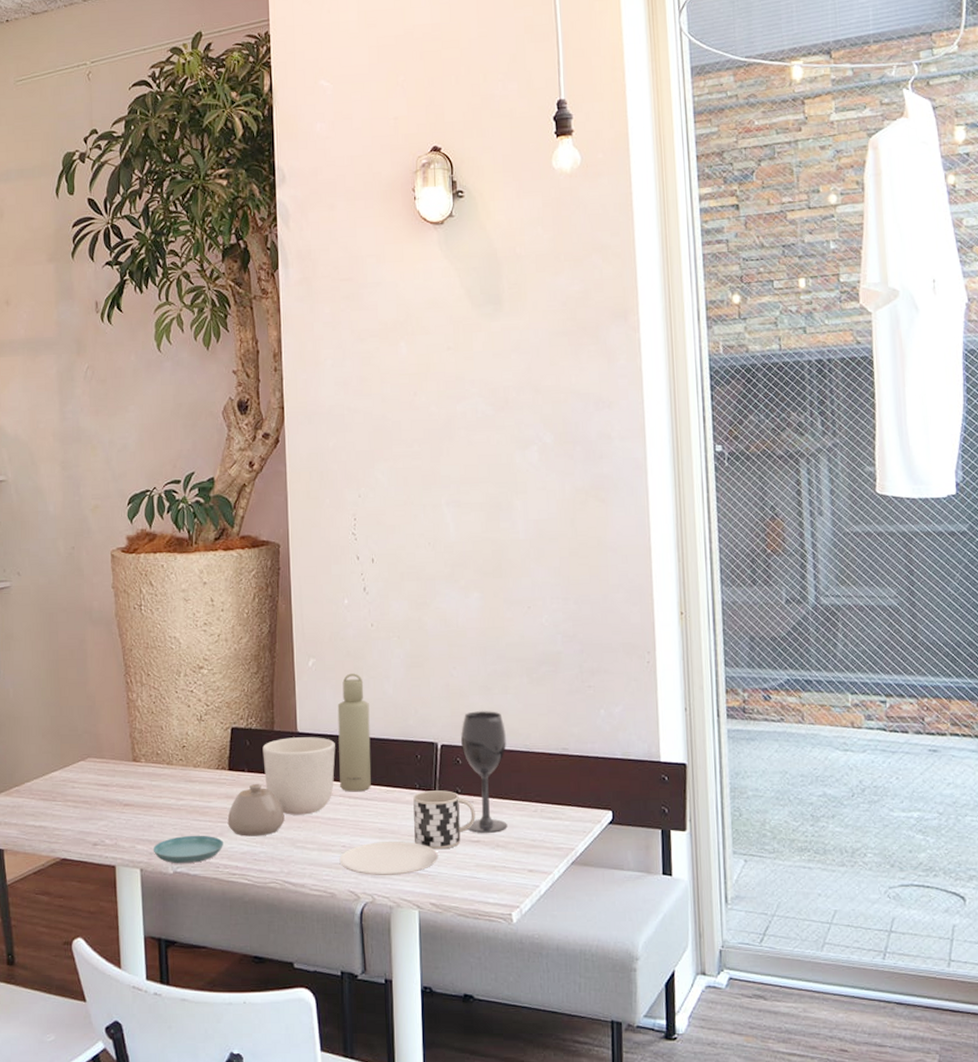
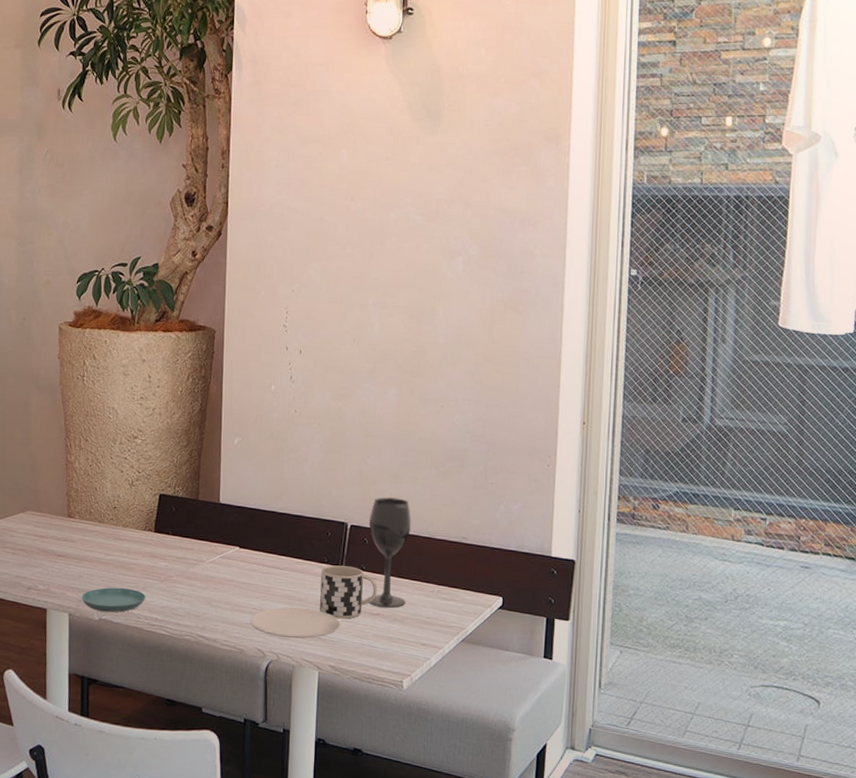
sugar bowl: present [227,784,285,837] -> none [150,546,203,594]
planter: present [262,737,336,815] -> none [186,507,254,578]
bottle: present [337,673,371,792] -> none [255,454,287,561]

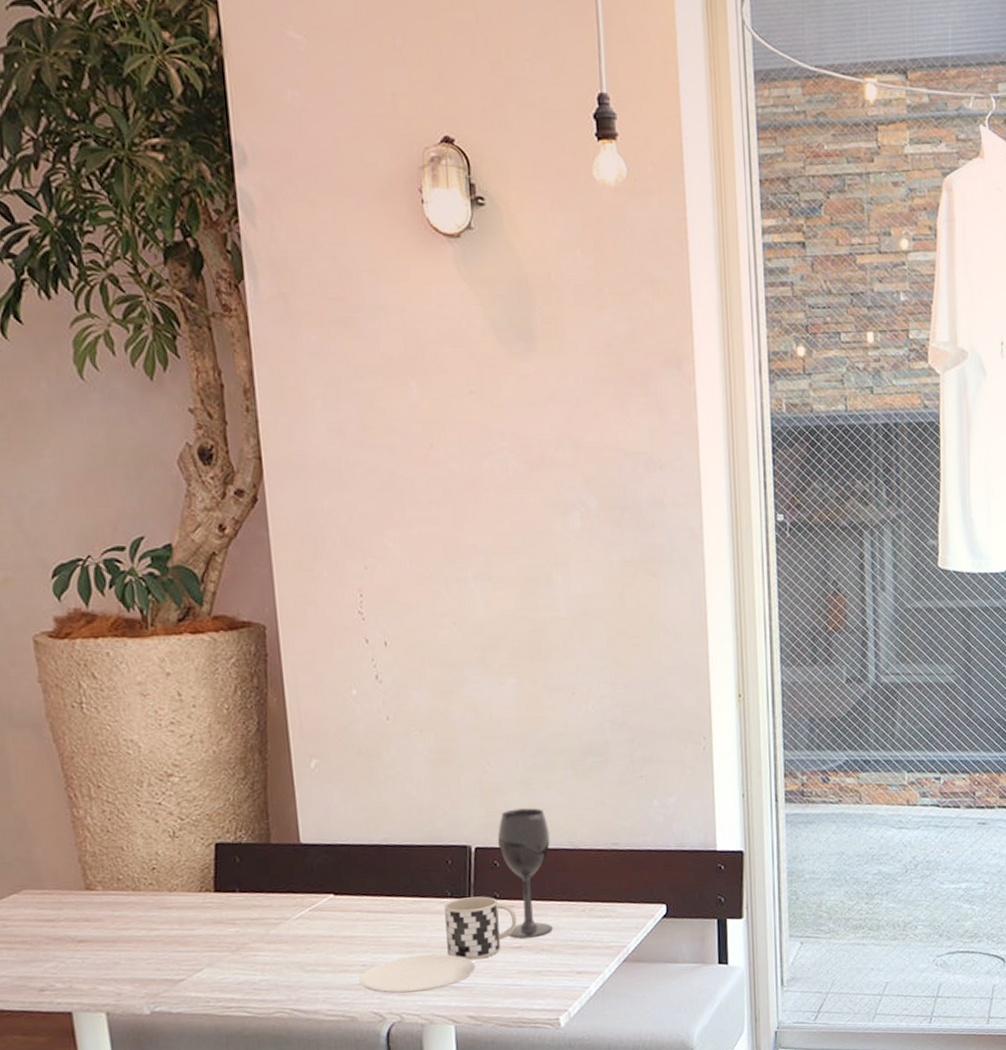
saucer: present [81,587,145,613] -> none [121,967,213,1003]

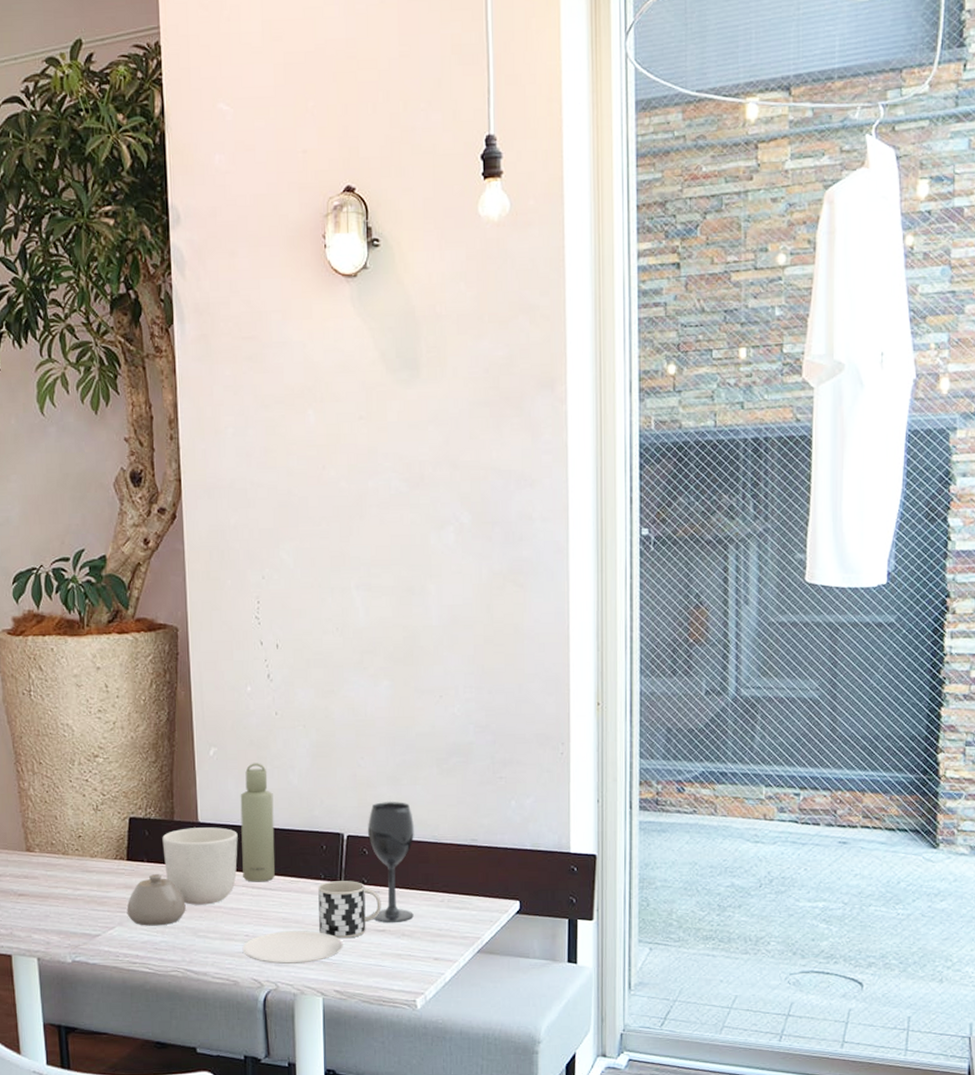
sugar bowl: none [216,905,290,965] -> present [126,874,186,926]
planter: none [257,847,349,937] -> present [162,827,238,905]
bottle: none [349,774,394,906] -> present [240,763,275,882]

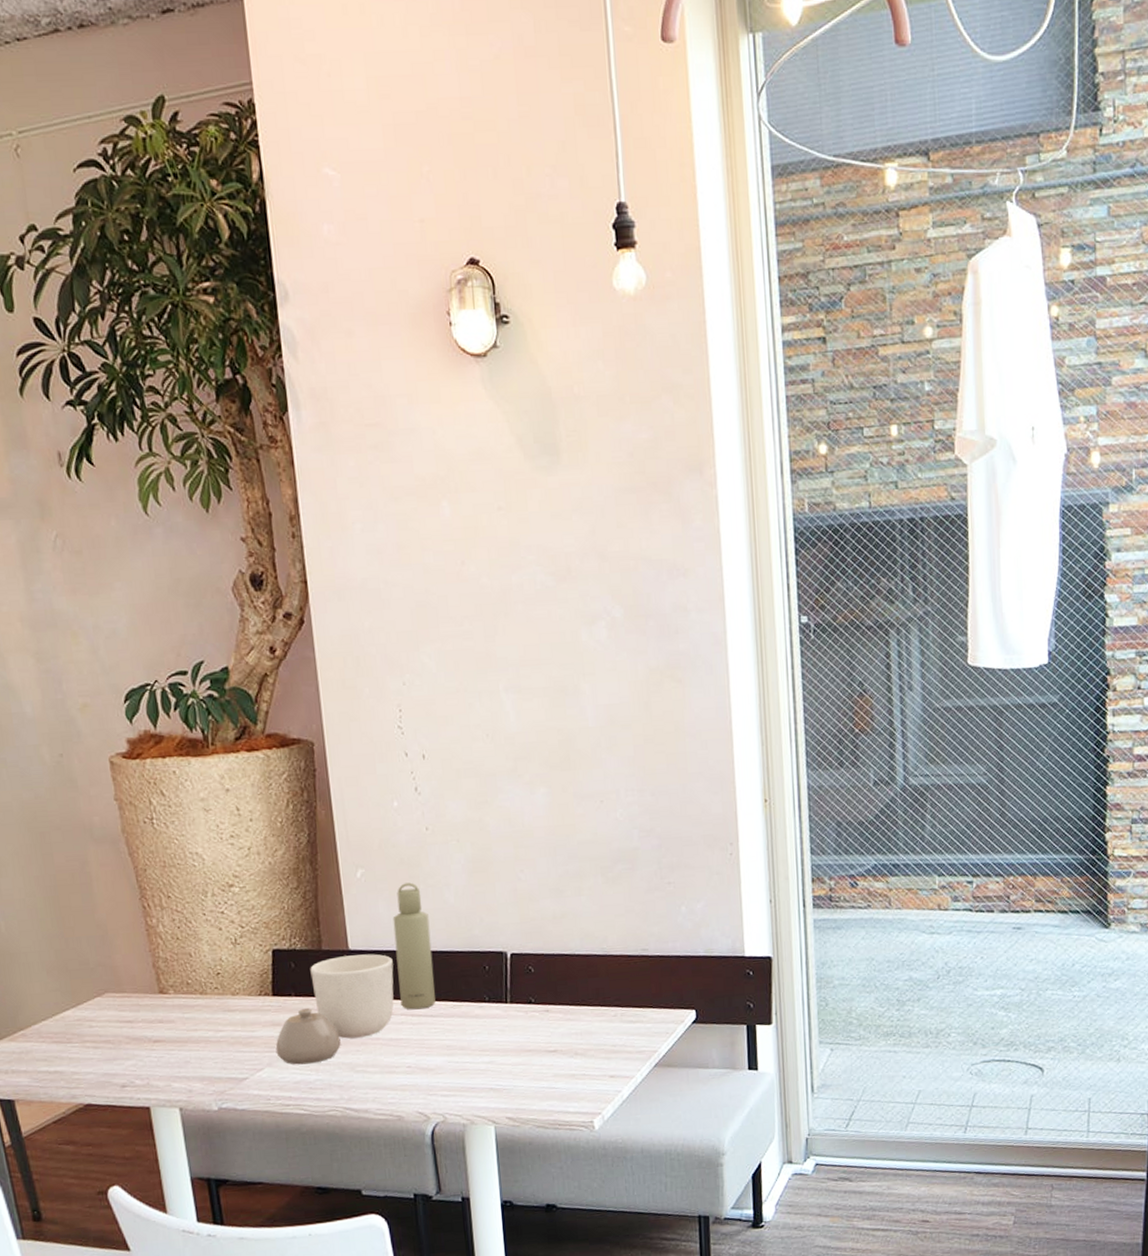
plate: present [242,931,343,965] -> none [404,1057,513,1095]
cup: present [318,881,381,939] -> none [483,1001,552,1063]
wine glass: present [368,802,414,922] -> none [532,914,586,1042]

